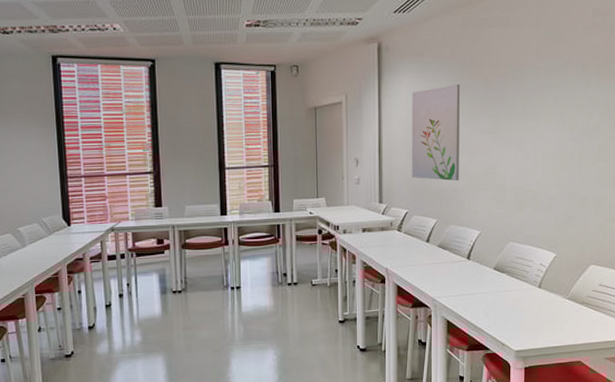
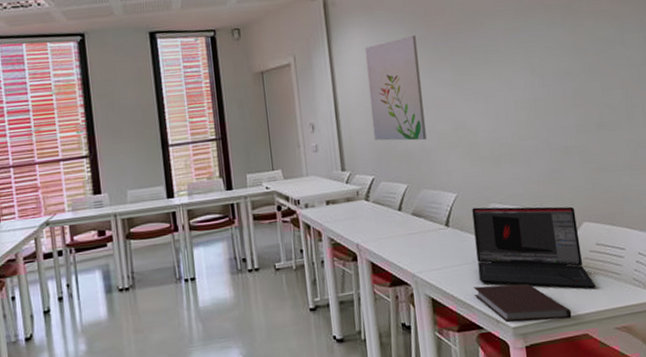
notebook: none [485,313,569,348] -> present [473,283,572,323]
laptop: none [491,244,593,323] -> present [472,206,596,289]

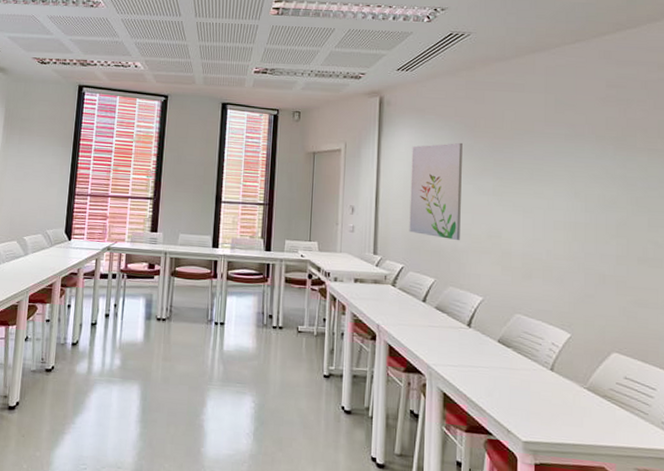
laptop: present [472,206,596,289] -> none [495,314,619,422]
notebook: present [473,283,572,323] -> none [487,392,589,447]

